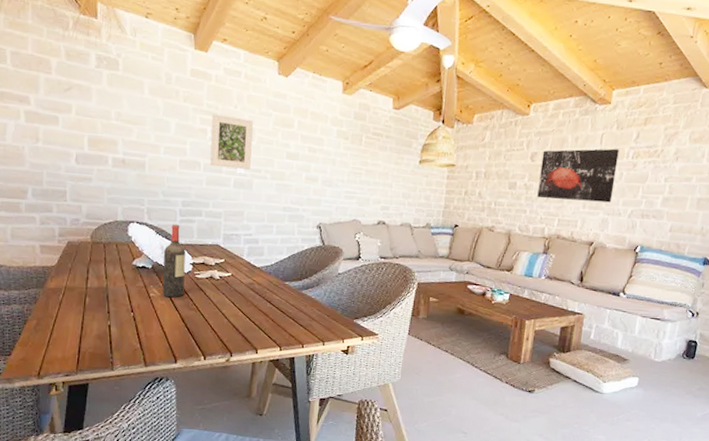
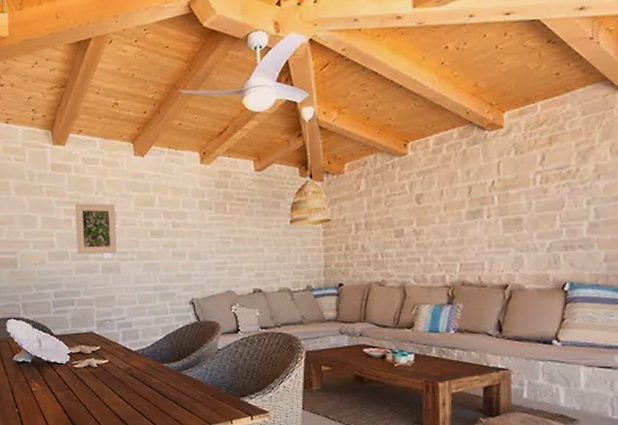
wine bottle: present [163,224,185,298] -> none [41,316,64,390]
wall art: present [537,148,620,203] -> none [429,176,523,243]

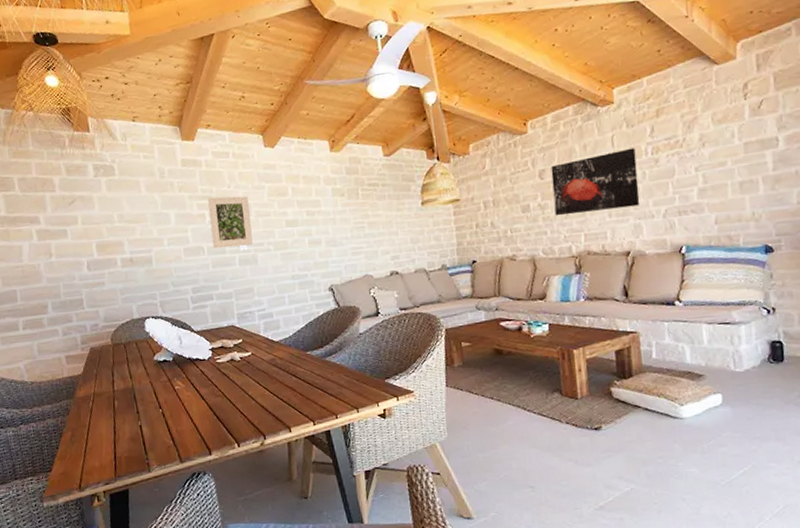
wall art: none [429,176,523,243] -> present [551,148,640,216]

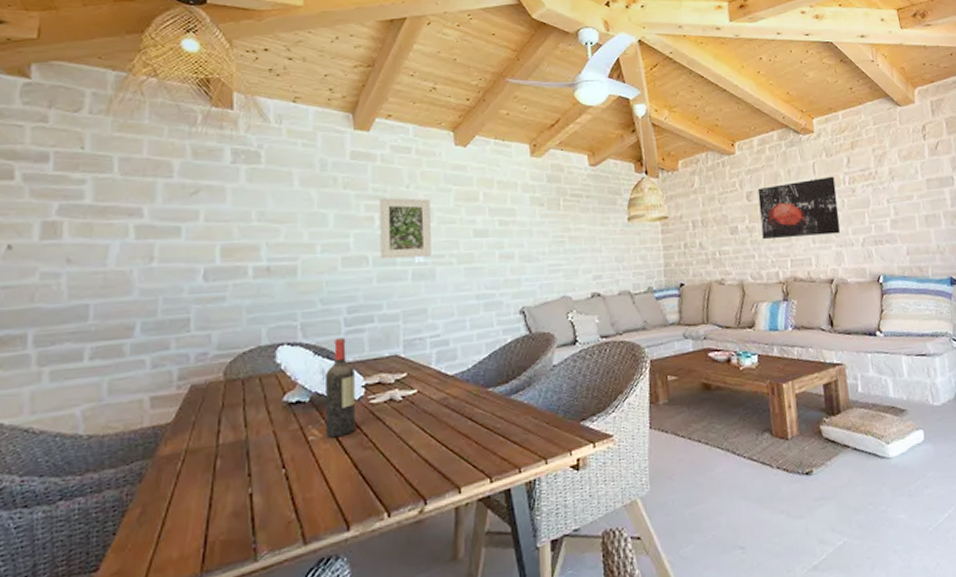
wine bottle: none [182,312,208,388] -> present [324,337,355,438]

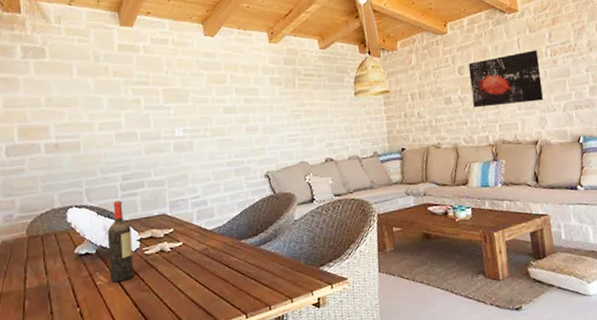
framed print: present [380,197,431,259] -> none [144,82,189,135]

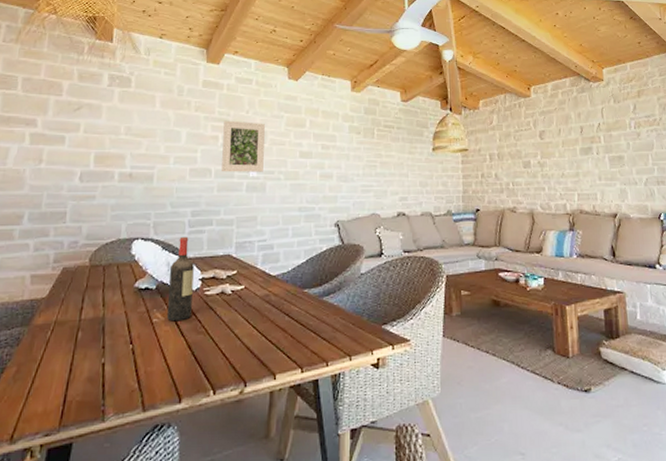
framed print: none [144,82,189,135] -> present [222,120,265,172]
wall art: present [468,50,544,108] -> none [550,121,625,175]

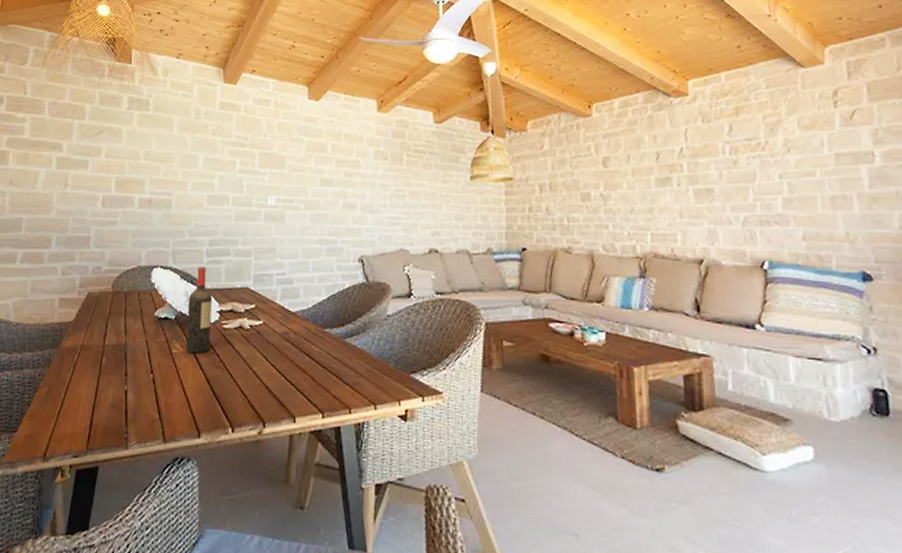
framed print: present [222,120,265,172] -> none [239,145,284,200]

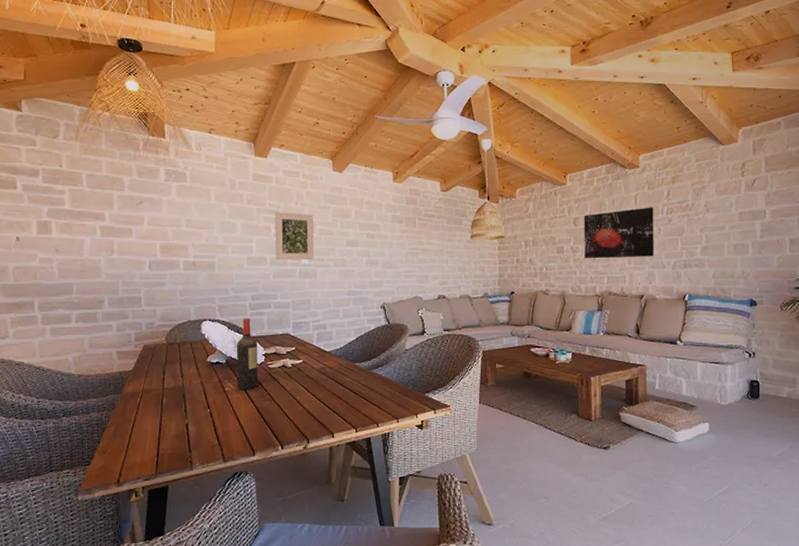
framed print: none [239,145,284,200] -> present [275,212,314,260]
wall art: none [616,145,716,210] -> present [584,207,655,259]

